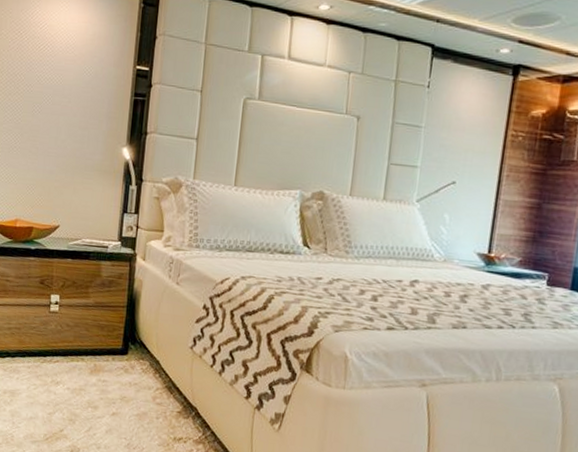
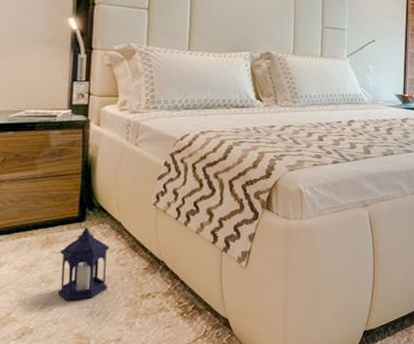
lantern: none [102,352,148,431] -> present [58,219,110,301]

